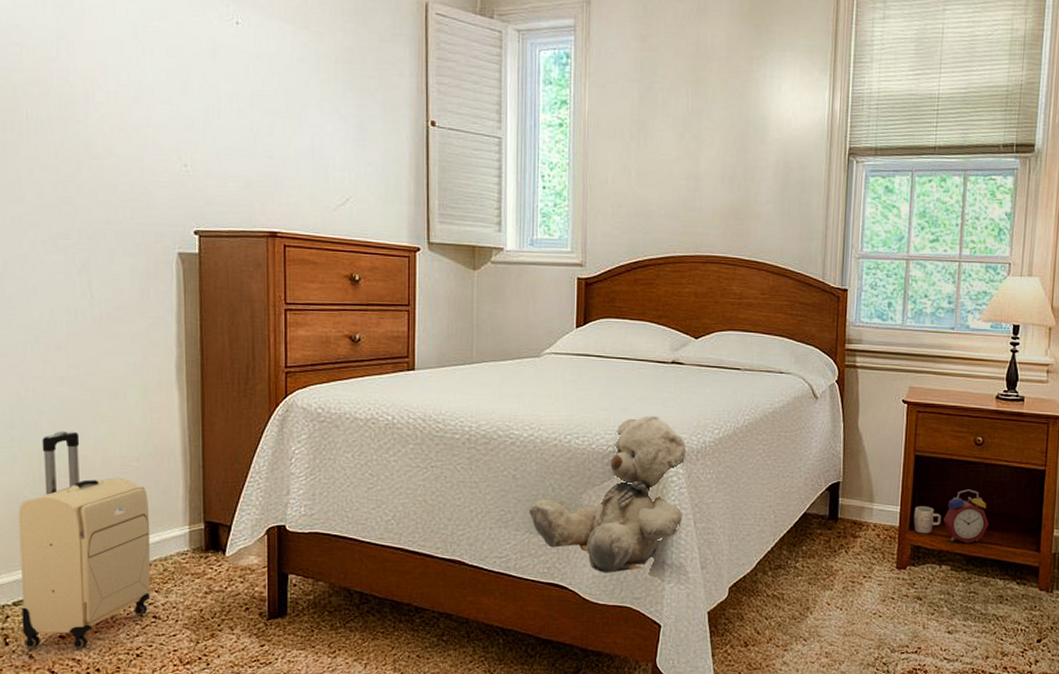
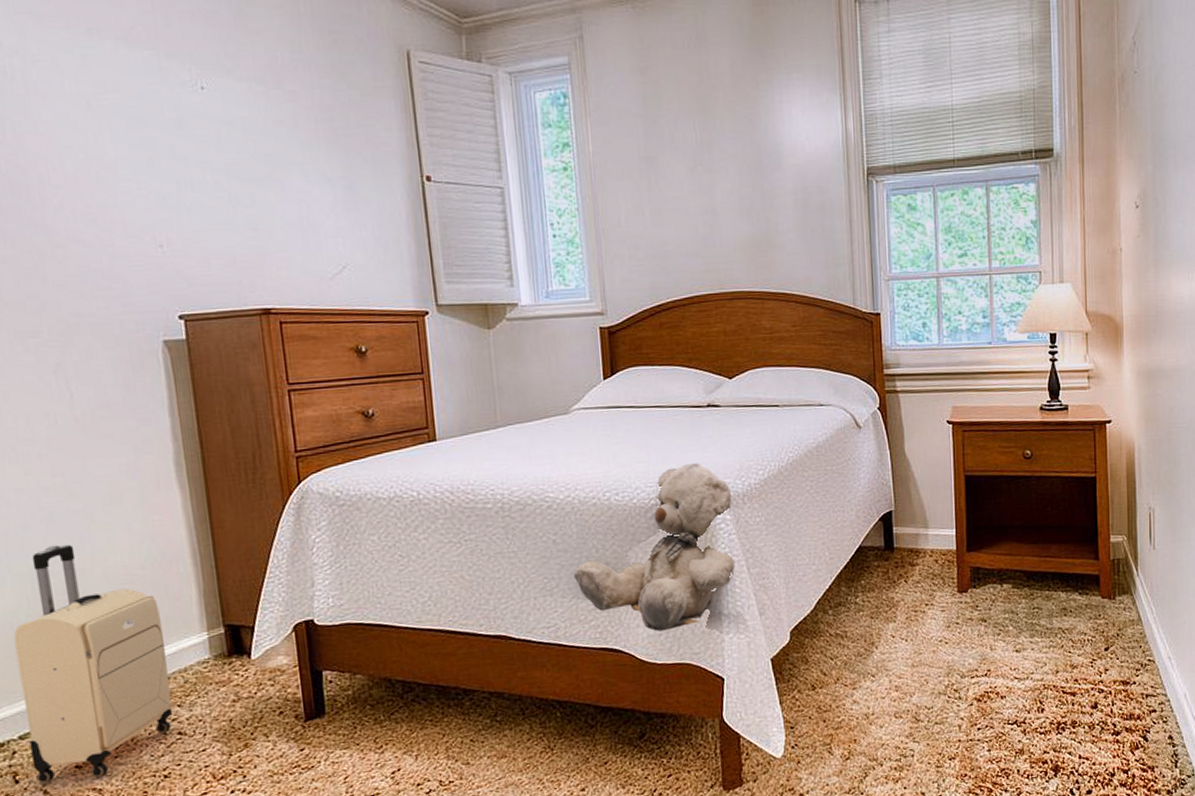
mug: present [913,506,941,534] -> none [970,526,998,555]
alarm clock: present [943,489,989,544] -> none [1000,504,1045,560]

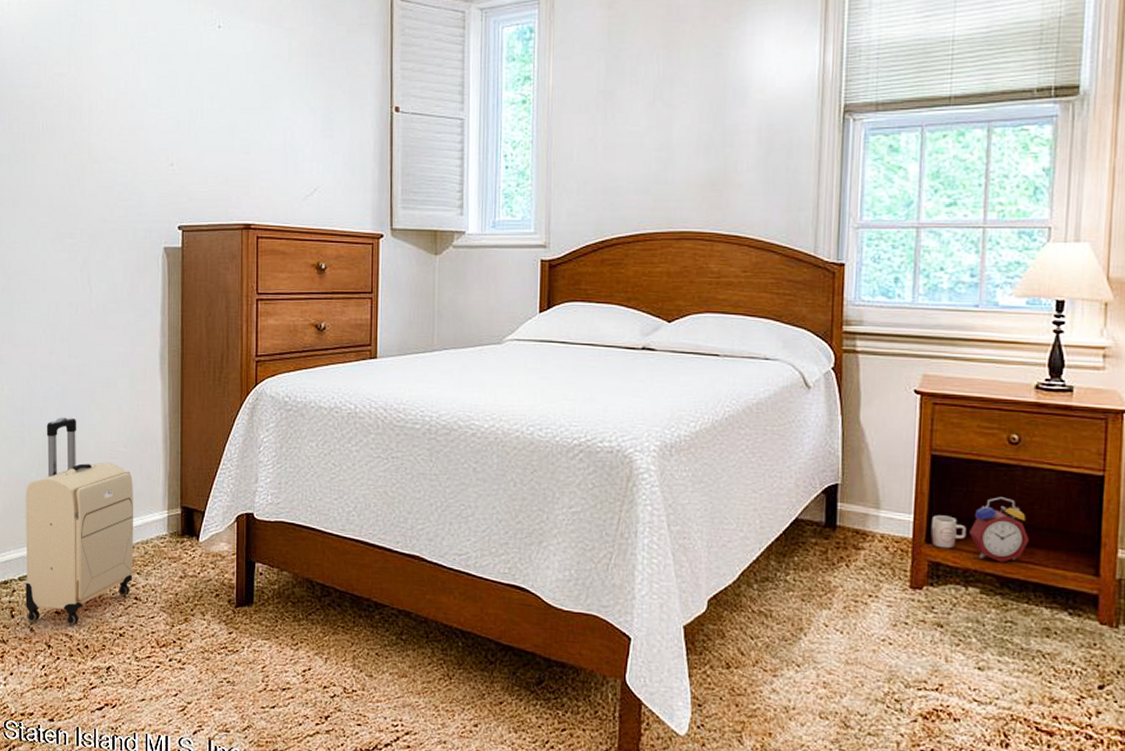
teddy bear: present [573,463,735,632] -> none [489,407,659,577]
mug: none [970,526,998,555] -> present [930,515,967,549]
alarm clock: none [1000,504,1045,560] -> present [969,497,1029,563]

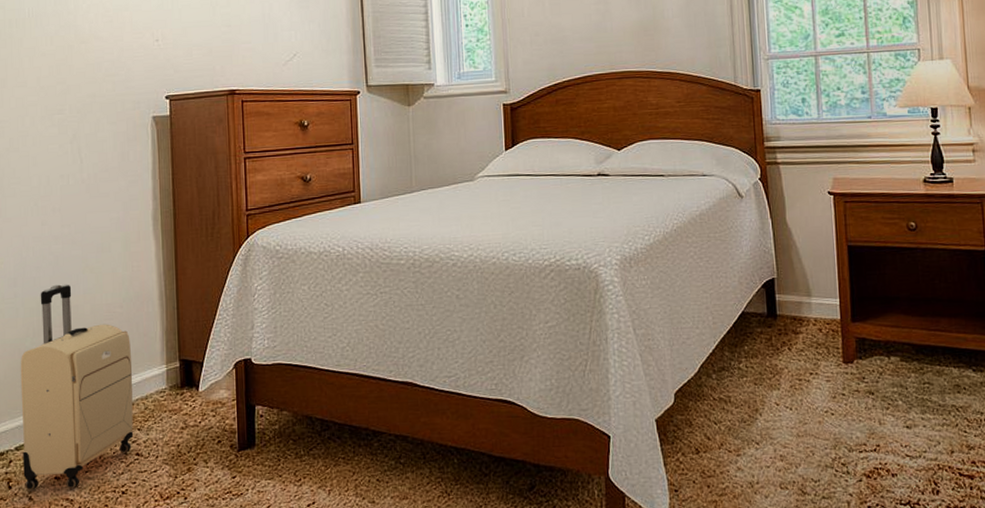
mug: present [930,515,967,549] -> none [854,296,884,326]
alarm clock: present [969,497,1029,563] -> none [886,276,934,332]

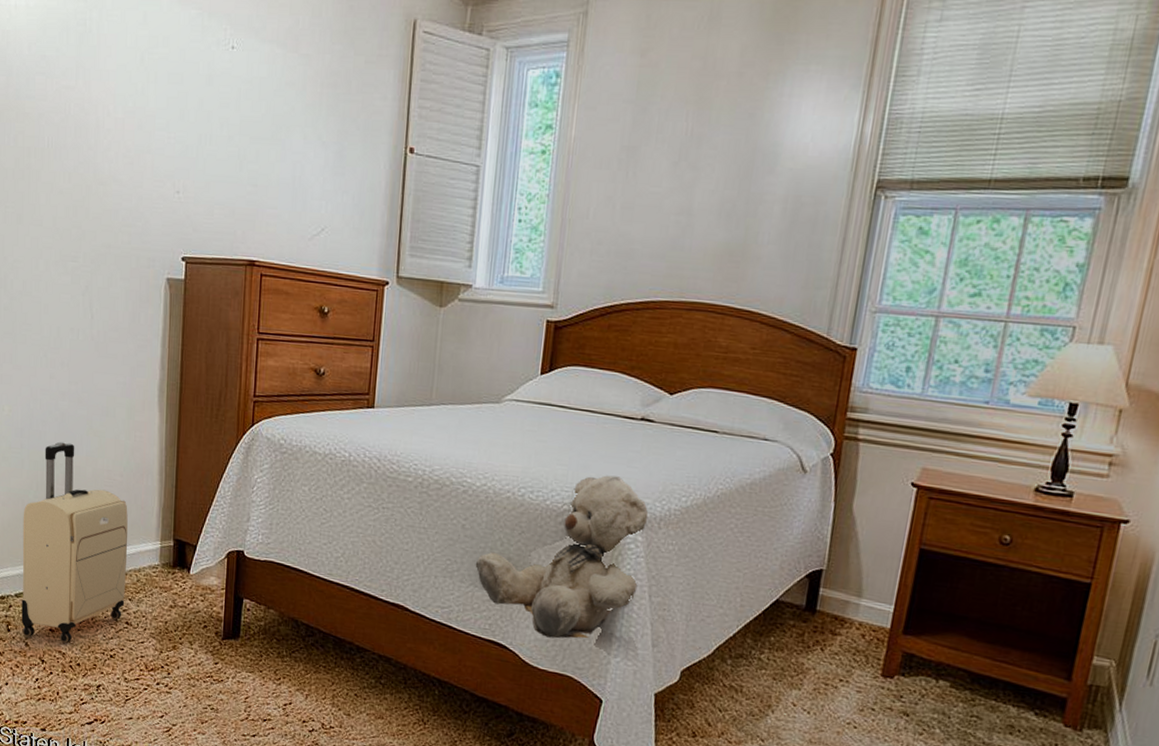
teddy bear: none [473,228,622,386] -> present [475,475,649,639]

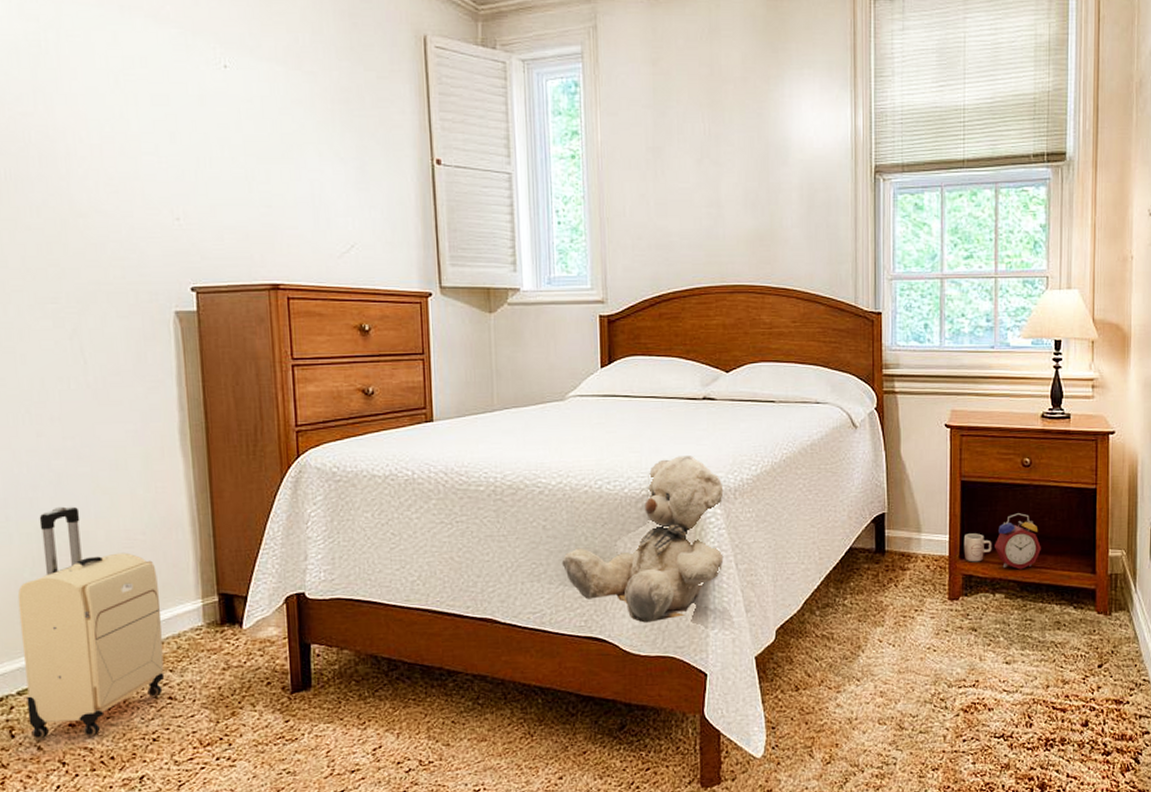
mug: none [908,608,946,642] -> present [963,533,992,562]
alarm clock: none [947,595,1007,660] -> present [995,513,1041,570]

